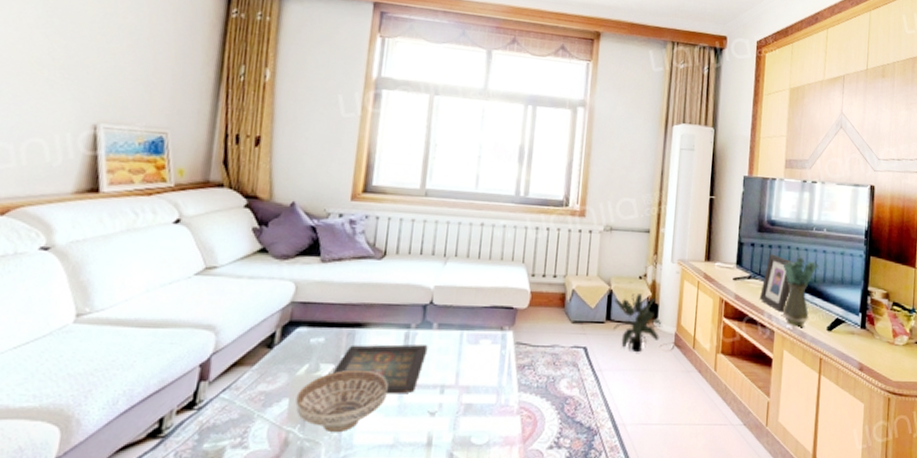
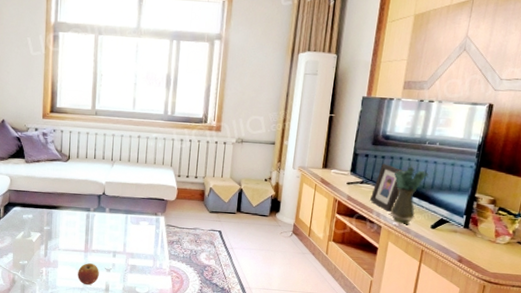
decorative bowl: present [295,369,388,433] -> none [17,237,77,278]
icon panel: present [332,344,428,394] -> none [39,220,103,255]
fruit: none [386,406,419,438] -> present [78,263,99,285]
potted plant: present [613,293,663,352] -> none [243,192,284,236]

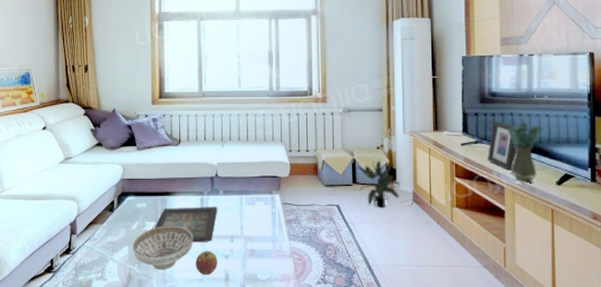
decorative bowl: none [17,237,77,278] -> present [133,225,193,270]
icon panel: none [39,220,103,255] -> present [154,207,218,243]
potted plant: none [243,192,284,236] -> present [357,161,402,207]

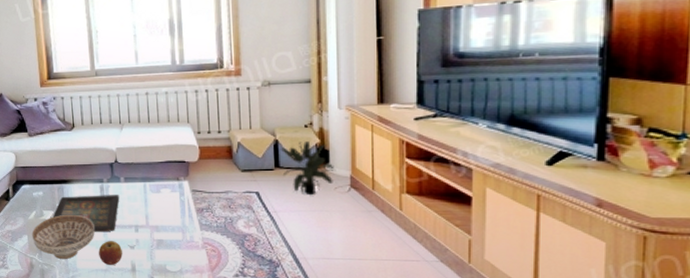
picture frame: present [488,121,521,170] -> none [451,89,498,149]
vase: present [508,120,543,184] -> none [480,86,530,165]

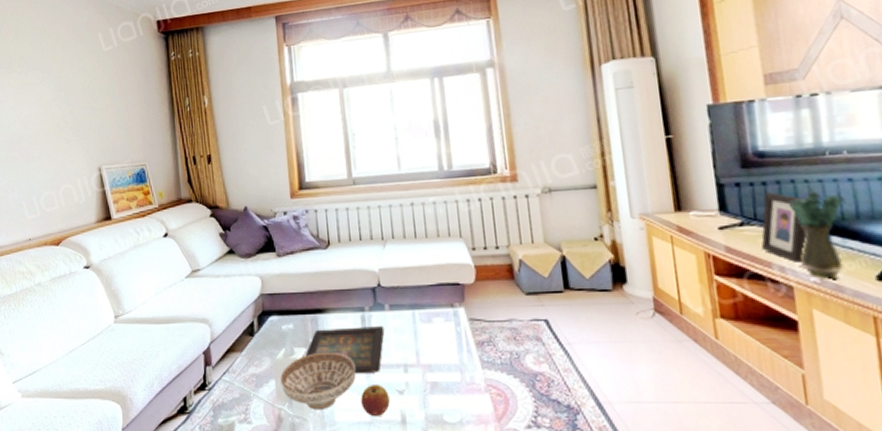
potted plant: present [280,141,336,194] -> none [568,257,636,321]
picture frame: none [451,89,498,149] -> present [761,192,809,262]
vase: none [480,86,530,165] -> present [789,188,846,281]

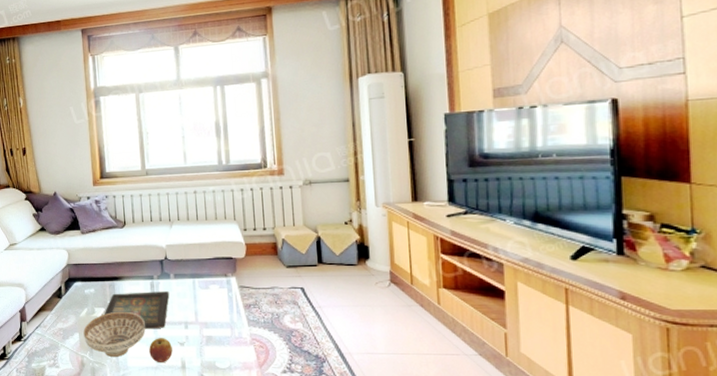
picture frame: present [761,192,809,262] -> none [481,187,522,244]
vase: present [789,188,846,281] -> none [506,184,551,259]

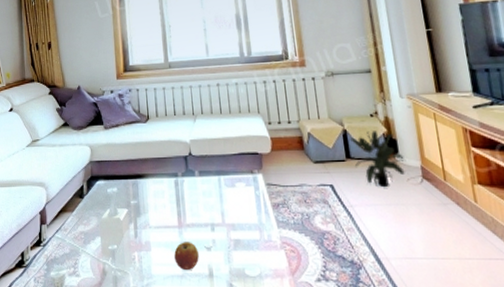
decorative bowl: present [83,311,145,358] -> none [105,212,170,265]
icon panel: present [104,291,170,329] -> none [127,190,195,232]
potted plant: none [322,238,376,289] -> present [349,131,406,187]

